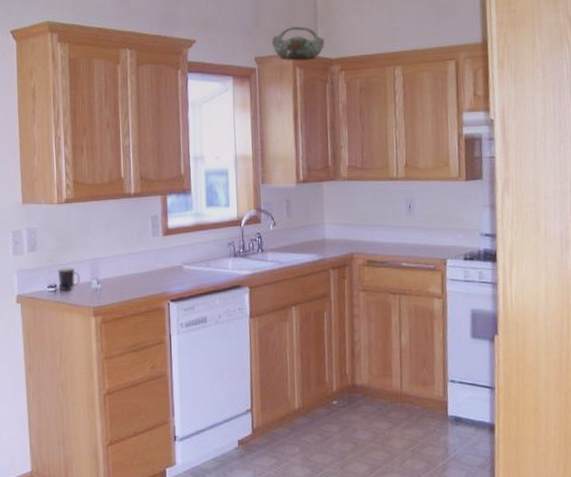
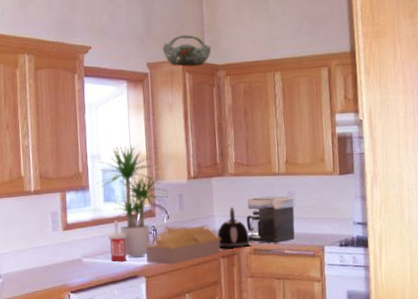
potted plant: none [200,145,275,266] -> present [97,144,169,258]
soap dispenser: none [210,226,230,270] -> present [107,220,127,262]
architectural model: none [248,233,332,275] -> present [144,225,222,265]
kettle: none [327,214,363,261] -> present [217,207,250,250]
coffee maker: none [359,203,414,255] -> present [246,196,295,244]

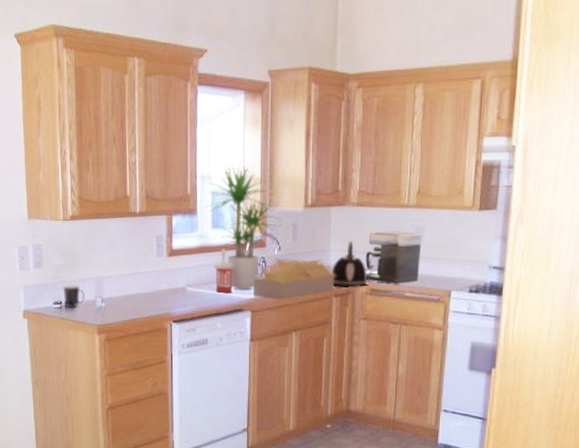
decorative basket: present [162,34,212,67] -> none [287,35,344,76]

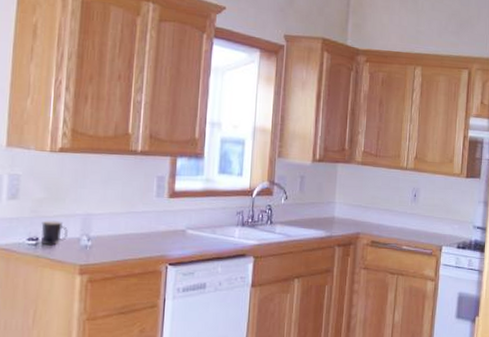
potted plant: present [206,165,282,290] -> none [213,115,290,236]
soap dispenser: present [214,249,234,294] -> none [218,194,239,239]
architectural model: present [251,257,336,300] -> none [256,206,340,248]
kettle: present [331,241,367,289] -> none [335,196,369,240]
coffee maker: present [365,231,422,284] -> none [366,189,418,238]

